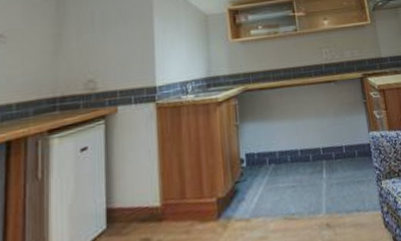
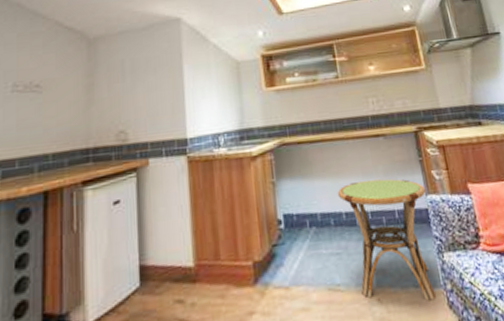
side table: none [294,119,375,224] -> present [337,179,436,301]

